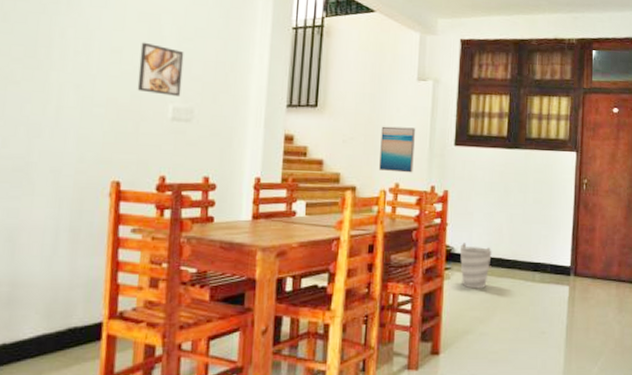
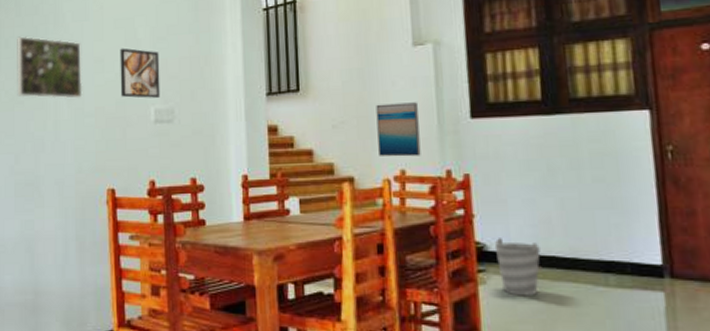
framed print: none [12,11,97,86] -> present [17,36,83,98]

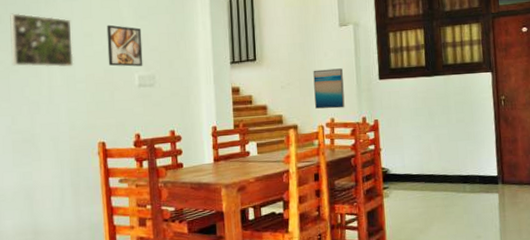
bucket: present [494,238,541,296] -> none [394,164,424,204]

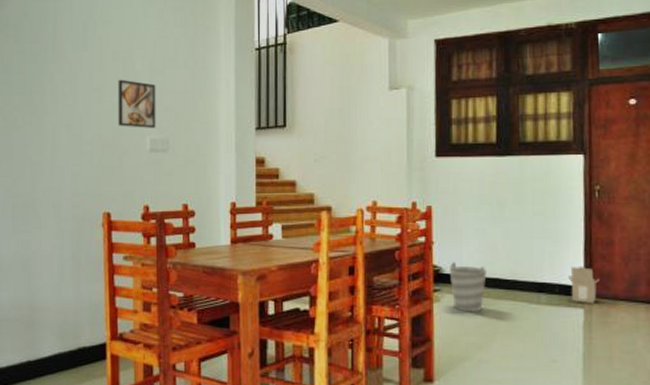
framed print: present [10,13,74,67] -> none [15,63,81,126]
wall art: present [313,68,345,109] -> none [354,141,392,190]
bucket: none [394,164,424,204] -> present [449,262,487,312]
cardboard box: none [485,159,509,189] -> present [567,265,601,303]

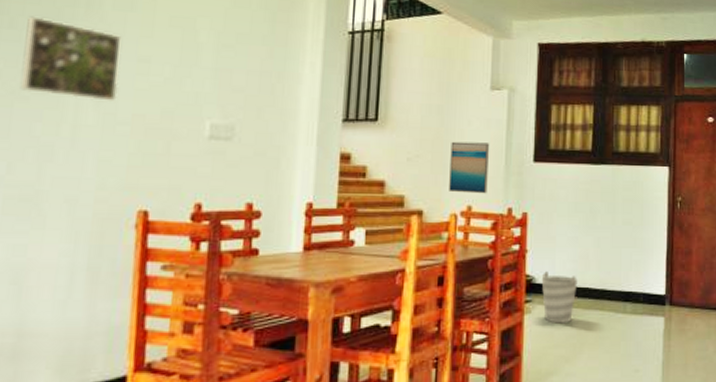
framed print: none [15,63,81,126] -> present [20,16,122,101]
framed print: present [118,79,156,128] -> none [168,50,224,111]
wall art: none [354,141,392,190] -> present [449,141,490,194]
cardboard box: present [567,265,601,303] -> none [651,274,680,312]

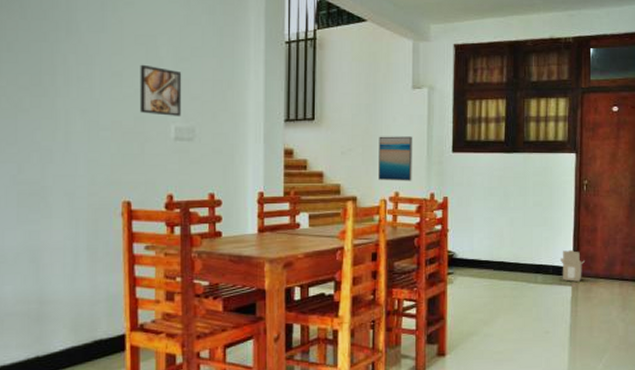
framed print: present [20,16,122,101] -> none [21,40,98,111]
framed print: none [168,50,224,111] -> present [139,64,182,116]
bucket: present [541,271,578,324] -> none [461,248,493,292]
cardboard box: none [651,274,680,312] -> present [559,249,586,282]

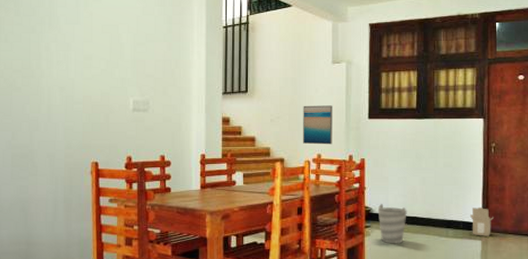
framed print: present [139,64,182,116] -> none [105,49,139,91]
bucket: none [461,248,493,292] -> present [377,204,407,244]

